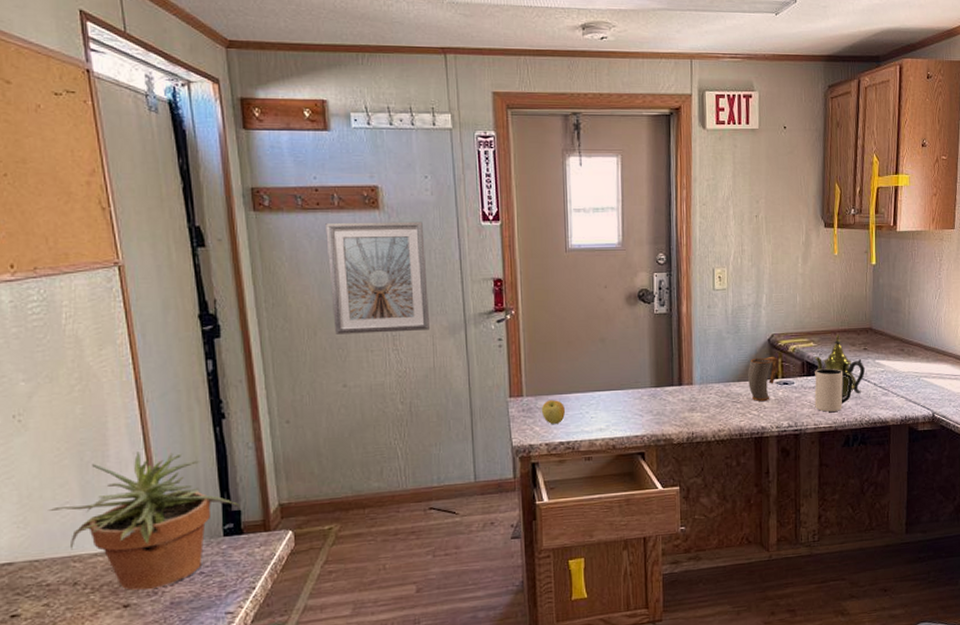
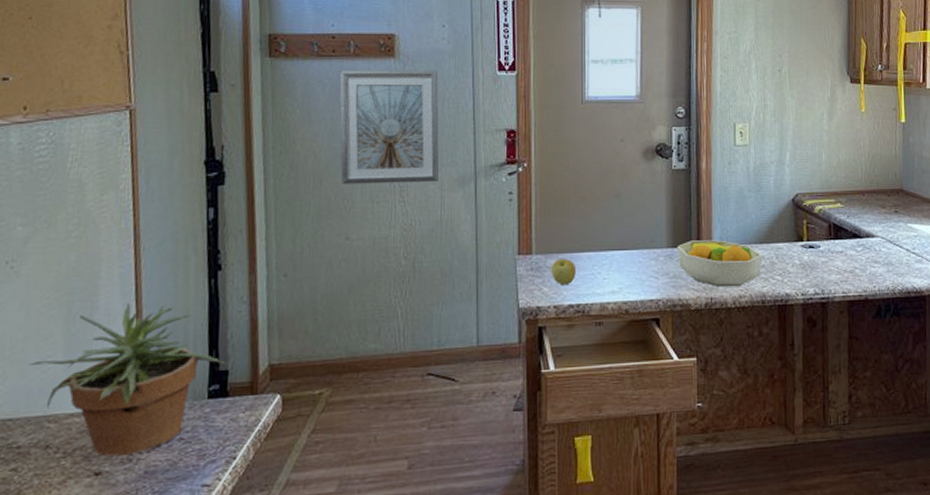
fruit bowl: none [659,379,741,423] -> present [677,240,763,288]
mug: present [748,356,779,401] -> none [771,217,804,265]
teapot: present [814,335,865,396] -> none [842,196,897,262]
mug: present [814,368,853,412] -> none [842,231,884,279]

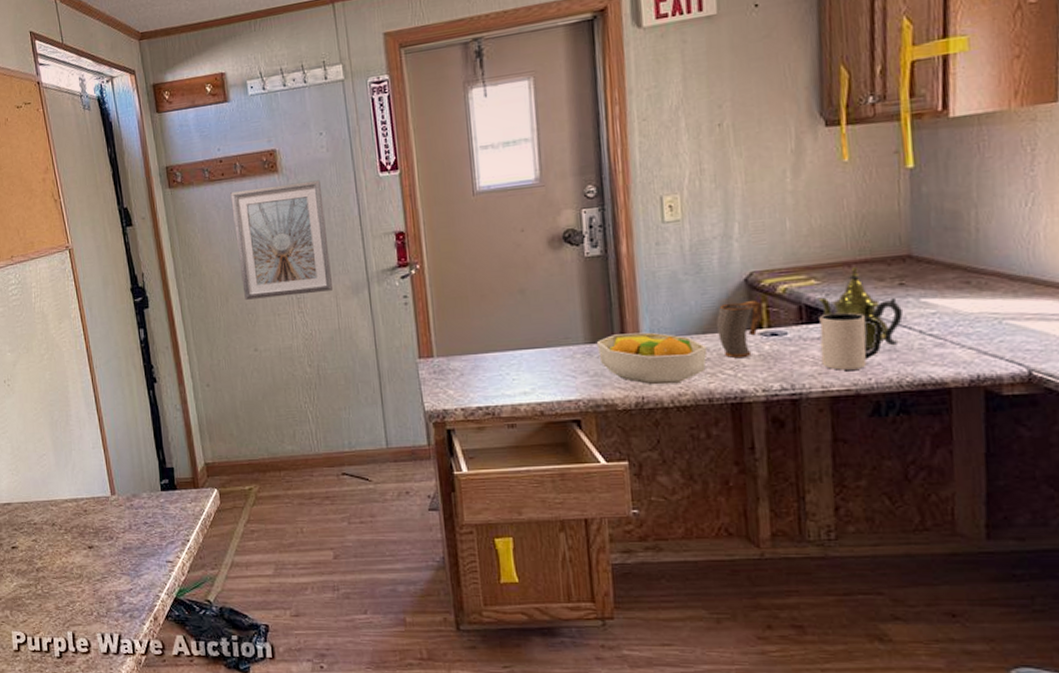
potted plant: present [29,303,229,457] -> none [31,412,173,535]
apple: present [550,259,577,285] -> none [454,360,483,387]
mug: none [771,217,804,265] -> present [717,299,762,358]
teapot: none [842,196,897,262] -> present [817,267,903,349]
mug: none [842,231,884,279] -> present [819,312,883,370]

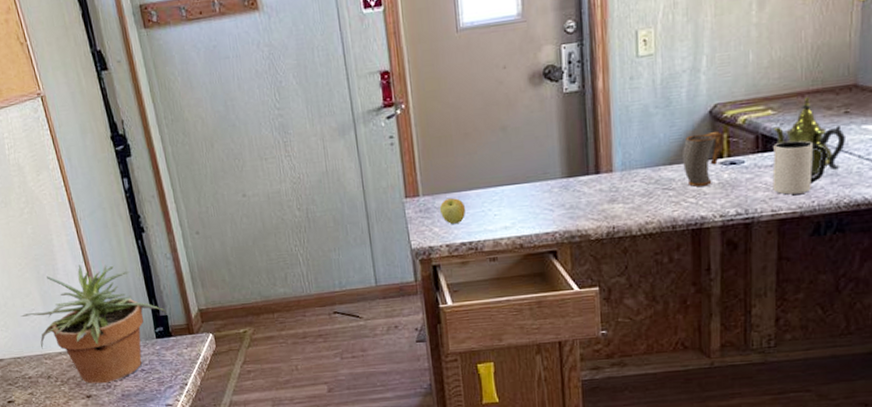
potted plant: none [31,412,173,535] -> present [20,264,167,384]
picture frame: present [230,180,334,300] -> none [210,17,320,145]
apple: none [454,360,483,387] -> present [439,198,466,224]
fruit bowl: present [596,332,708,385] -> none [572,164,673,215]

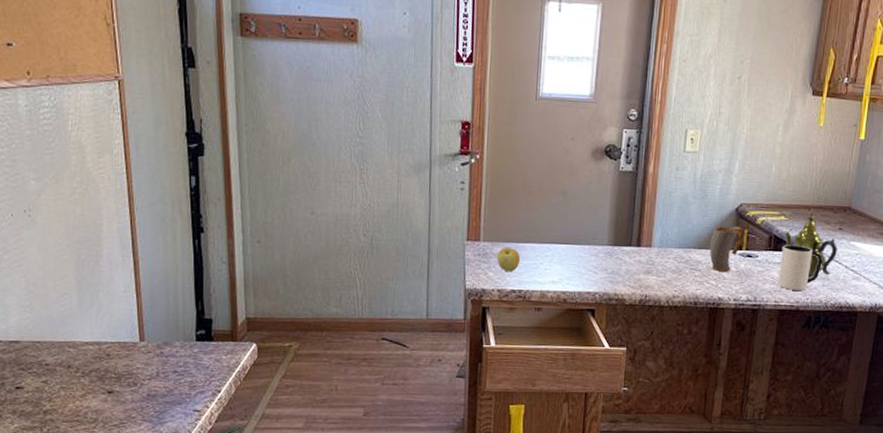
potted plant: present [20,264,167,384] -> none [49,255,212,381]

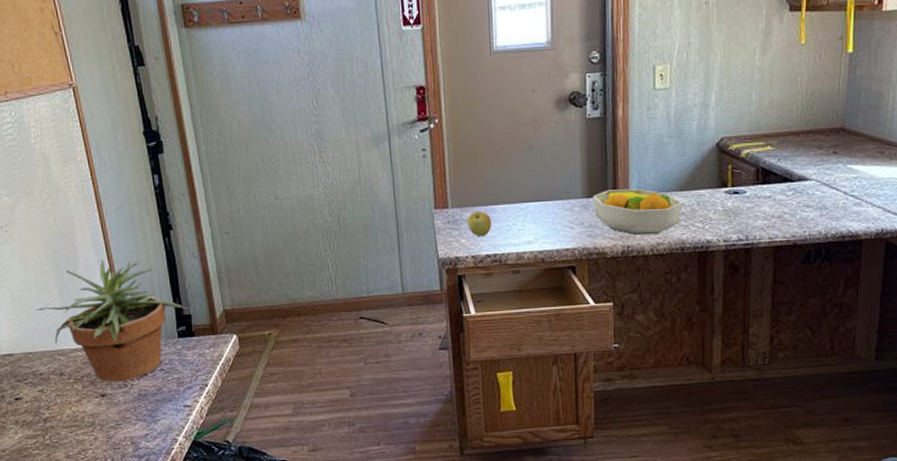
potted plant: none [49,255,212,381] -> present [35,259,191,383]
fruit bowl: none [617,240,700,288] -> present [592,188,683,236]
mug: present [709,226,745,271] -> none [692,162,728,212]
mug: present [778,244,823,291] -> none [770,175,818,224]
teapot: present [783,211,838,276] -> none [771,136,833,207]

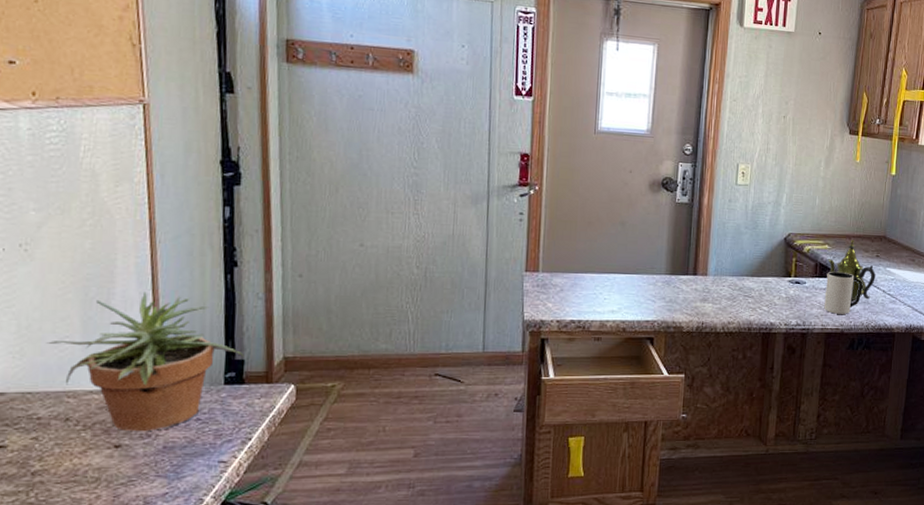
apple: present [467,211,492,236] -> none [555,278,580,302]
fruit bowl: present [592,188,683,236] -> none [674,269,753,314]
mug: none [770,175,818,224] -> present [824,271,863,314]
teapot: none [771,136,833,207] -> present [828,240,876,300]

